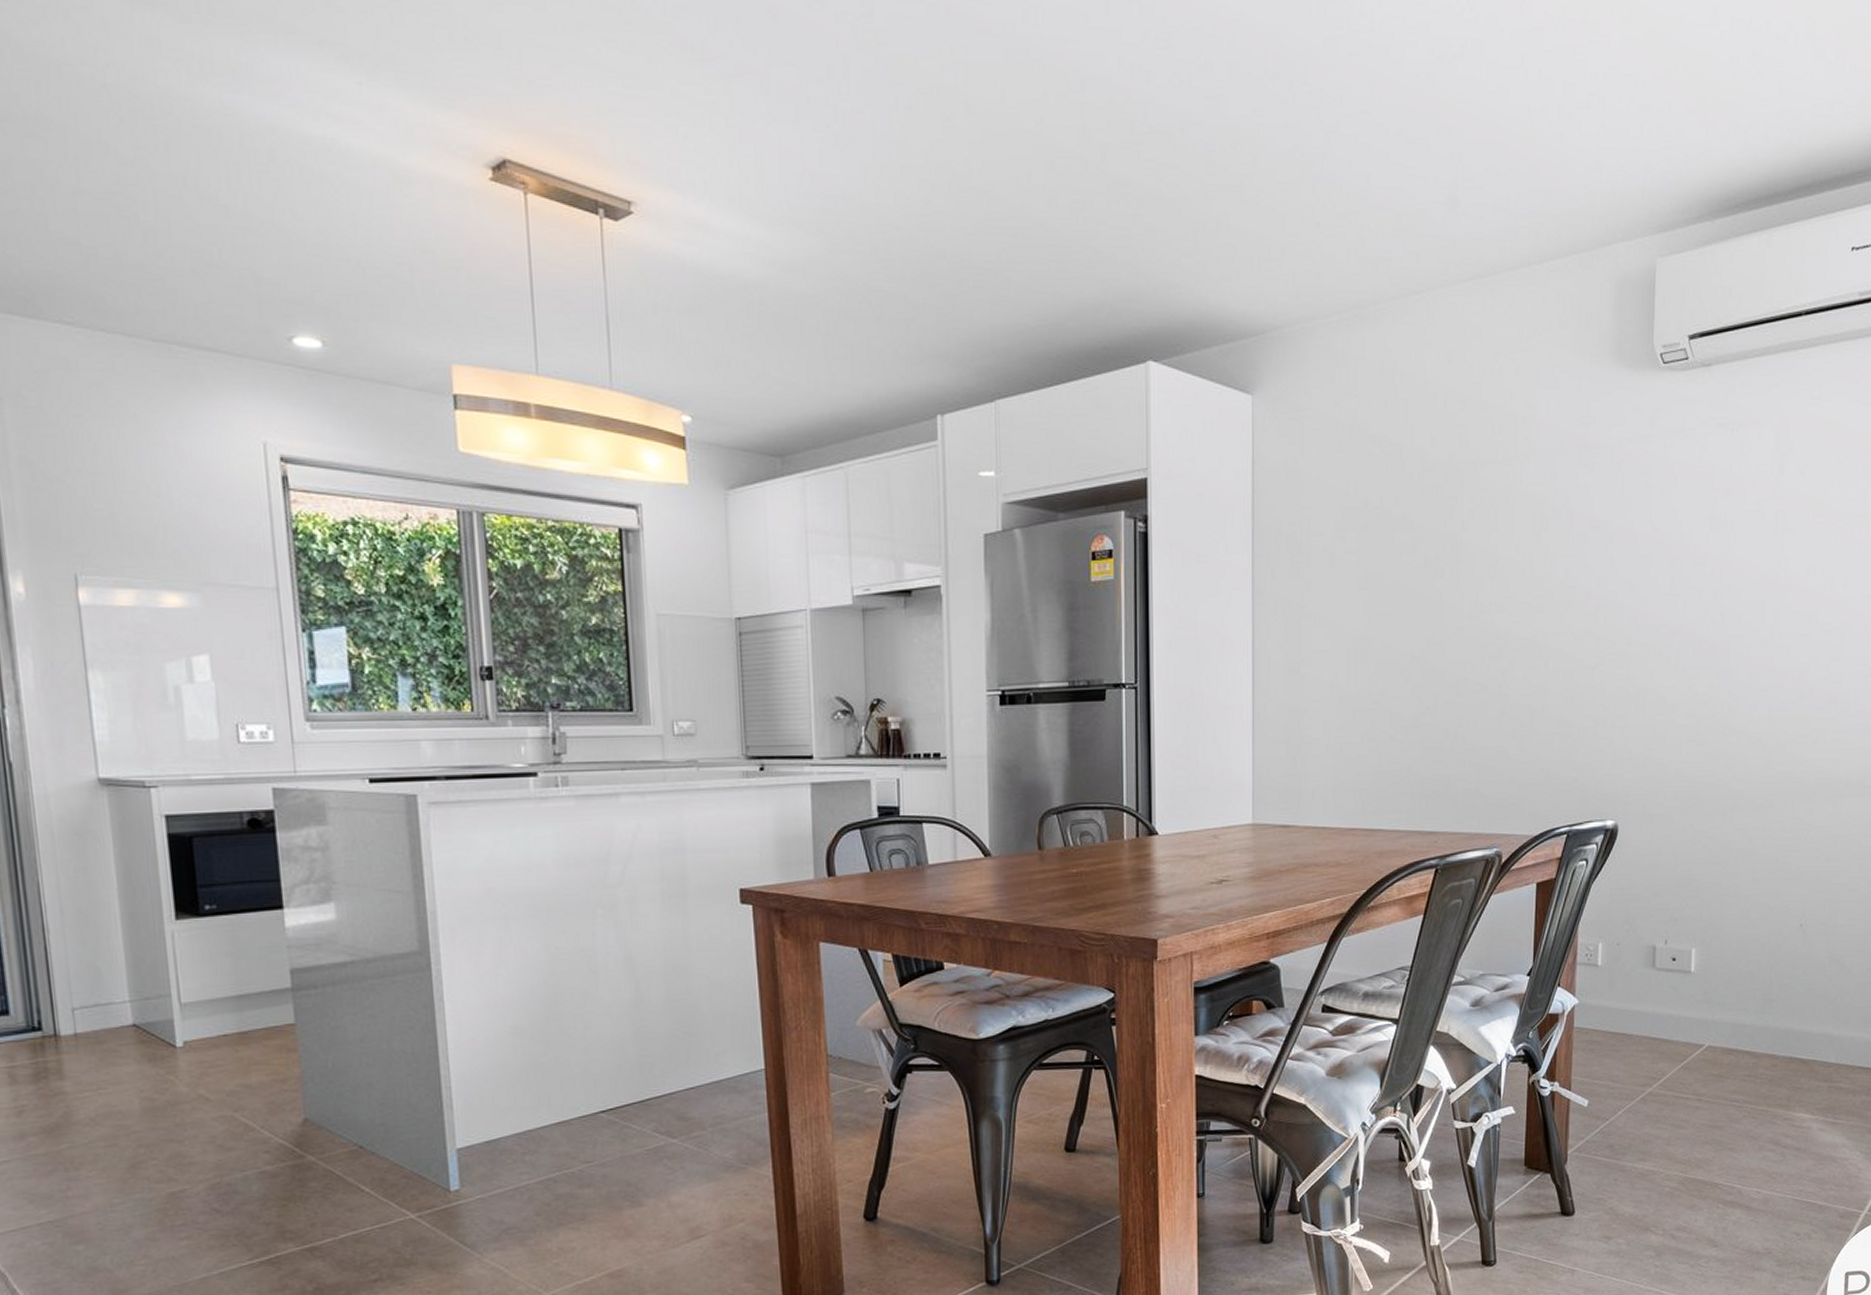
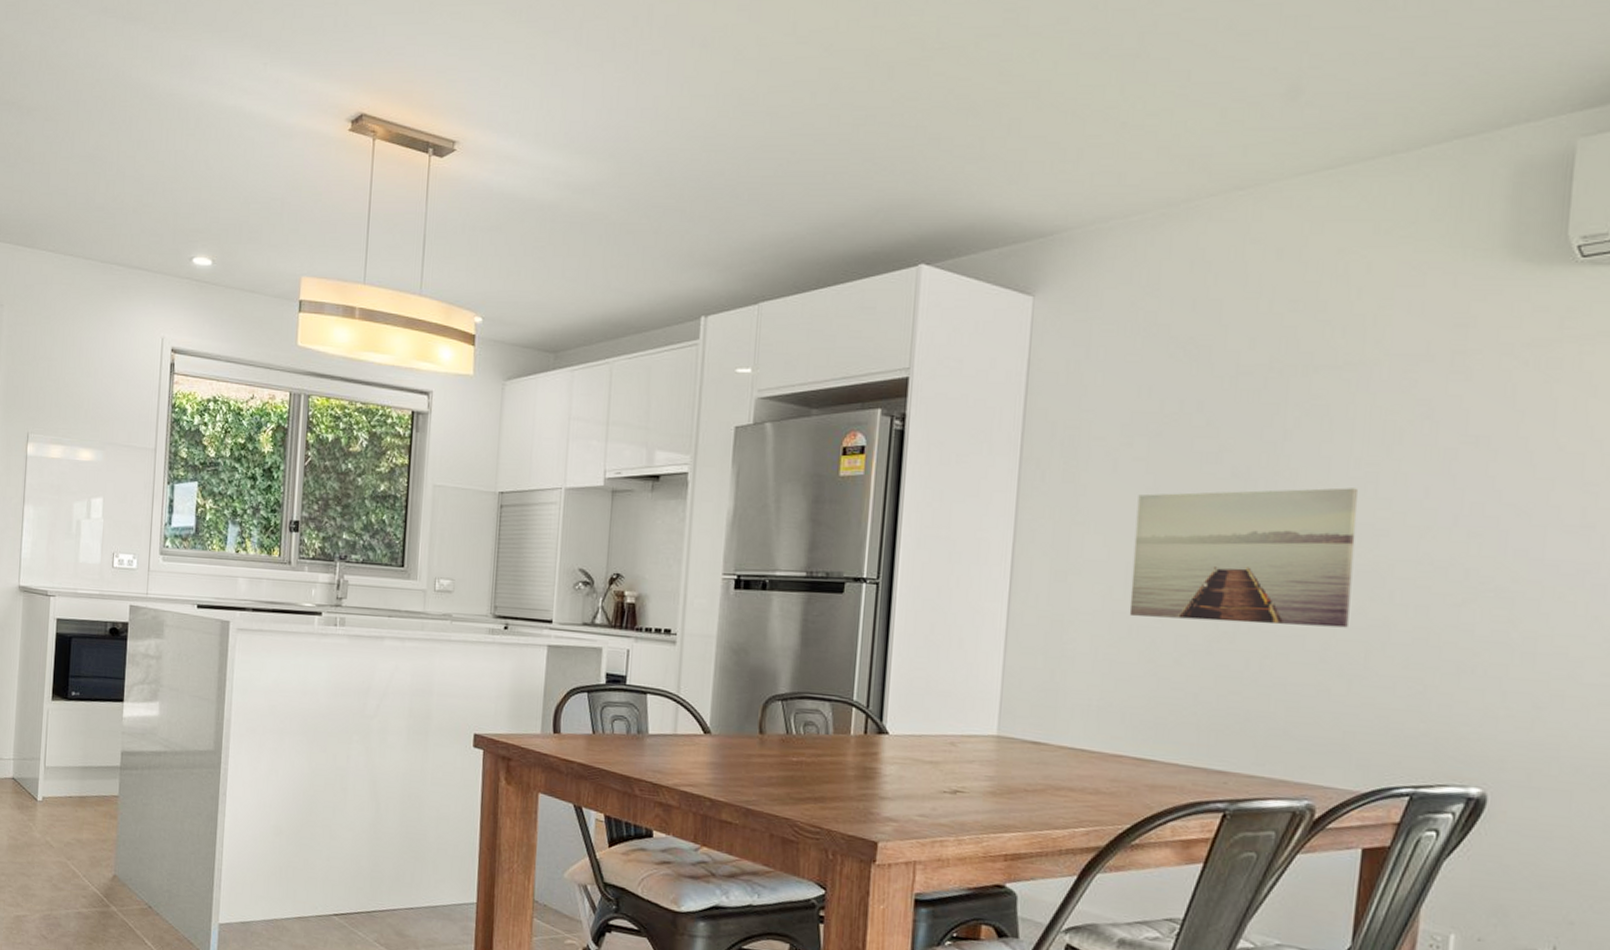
wall art: none [1352,571,1519,700] -> present [1129,487,1359,628]

